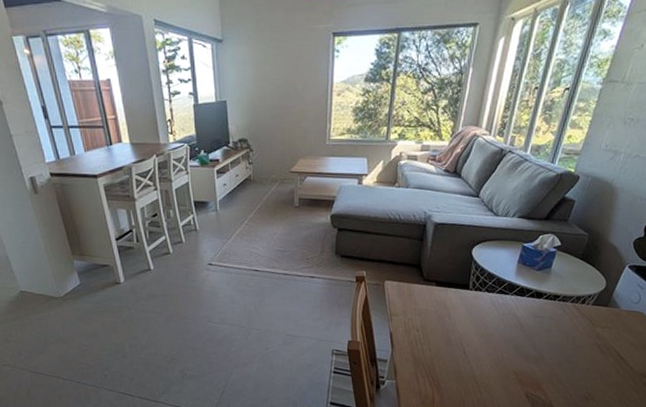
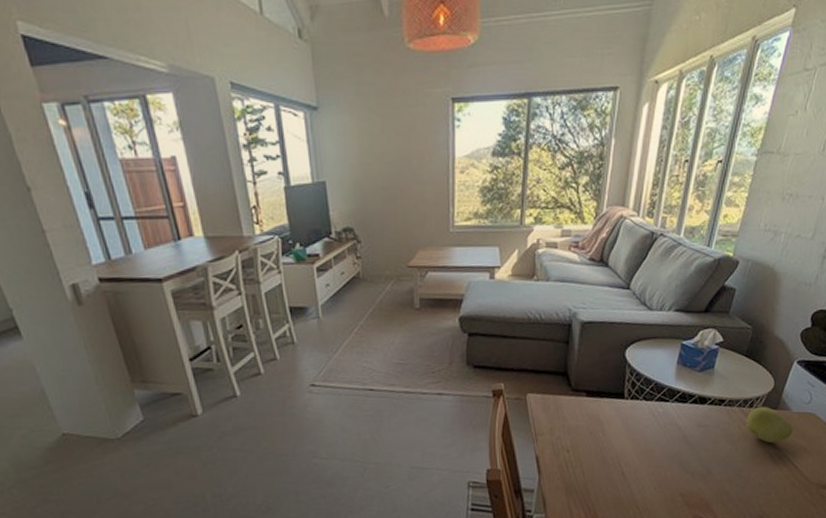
apple: none [577,303,622,336] -> present [746,406,794,444]

